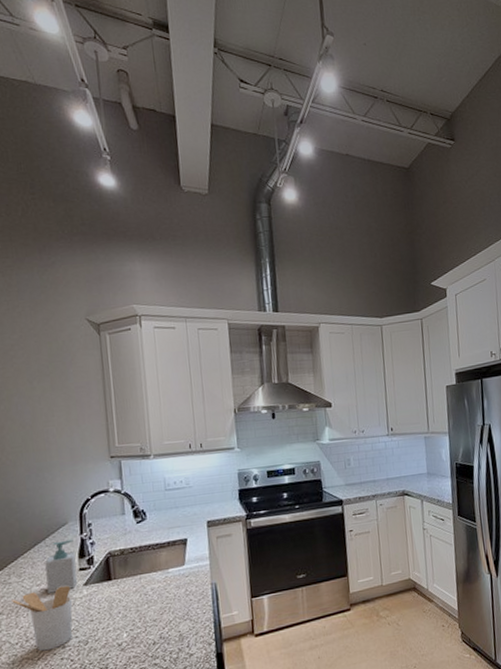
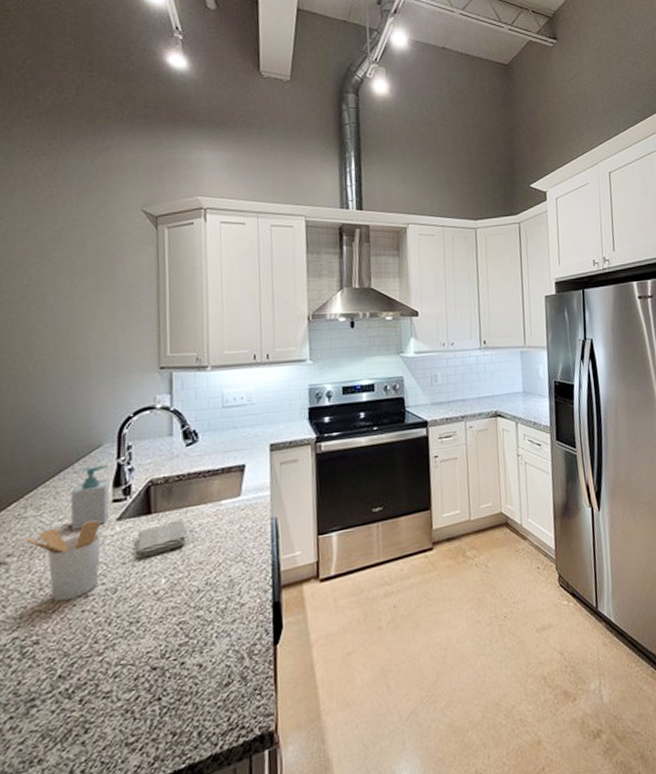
washcloth: none [101,584,142,617] -> present [136,519,187,559]

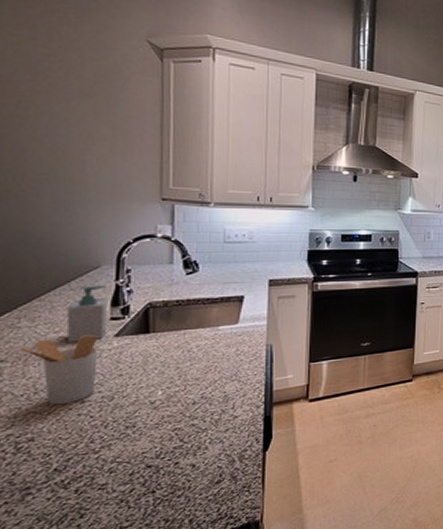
washcloth: present [136,519,187,559] -> none [134,340,184,372]

